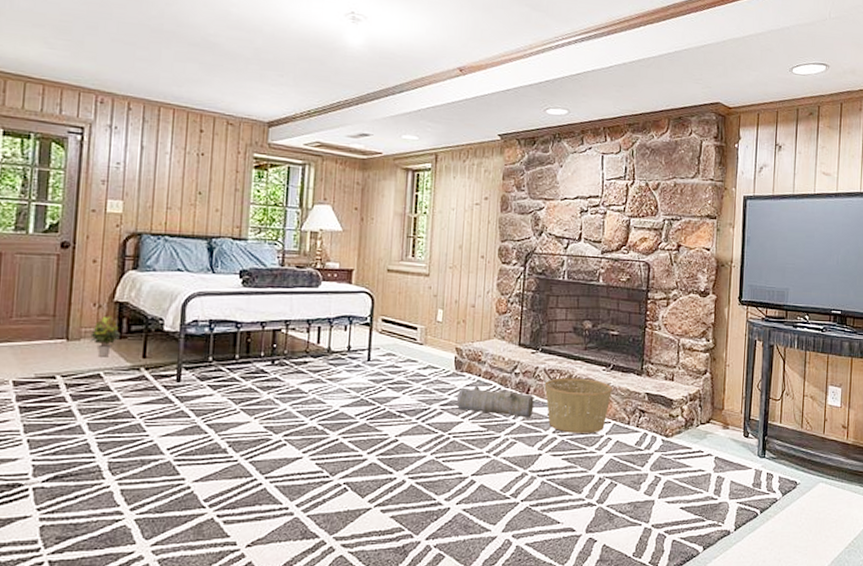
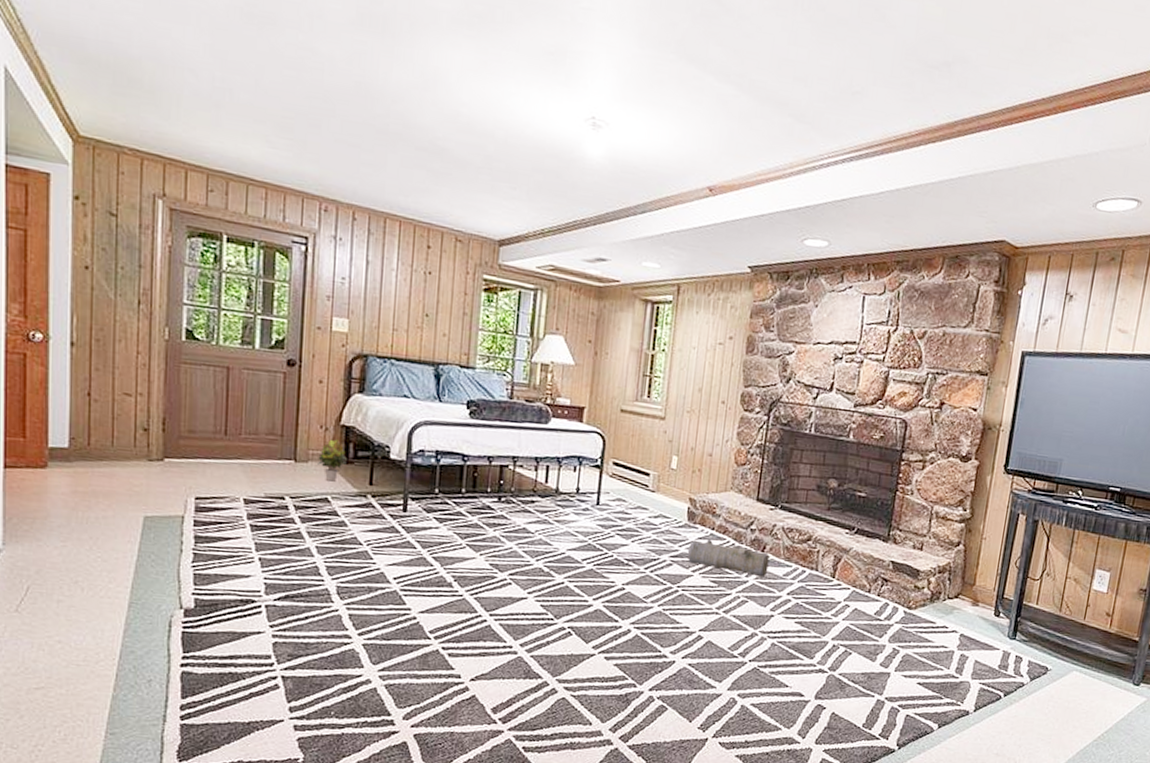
basket: present [545,378,612,434] -> none [782,538,855,599]

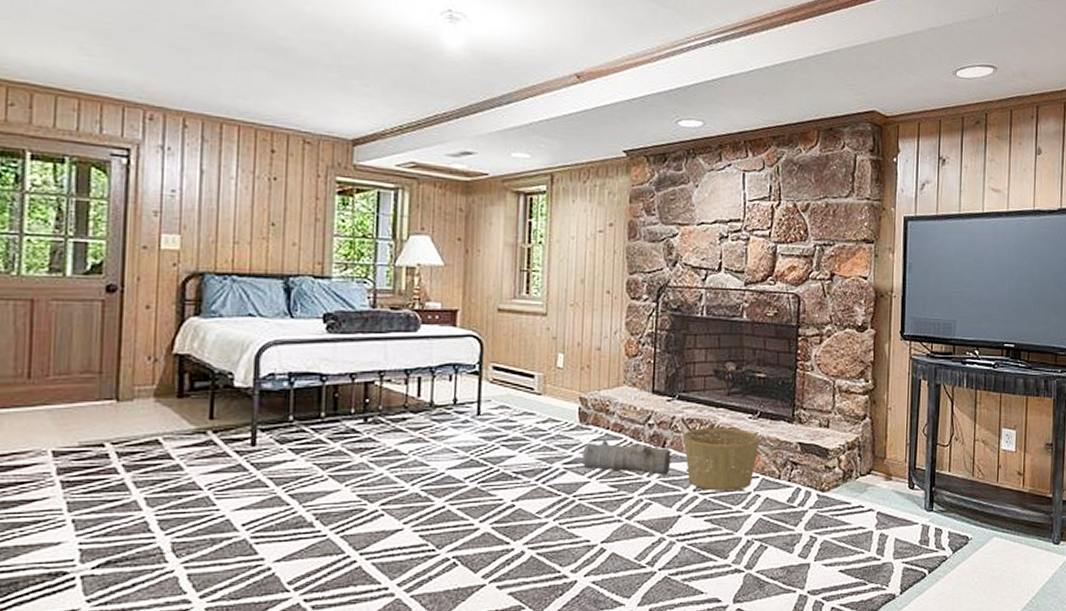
potted plant: present [317,439,349,482] -> none [145,371,183,420]
basket: none [782,538,855,599] -> present [683,428,760,491]

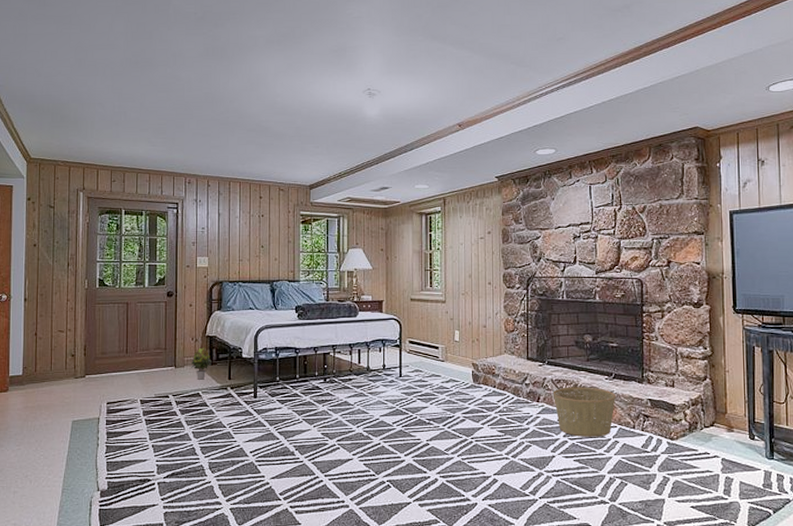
potted plant: none [145,371,183,420] -> present [191,347,213,380]
decorative log: present [581,439,671,475] -> none [476,395,544,424]

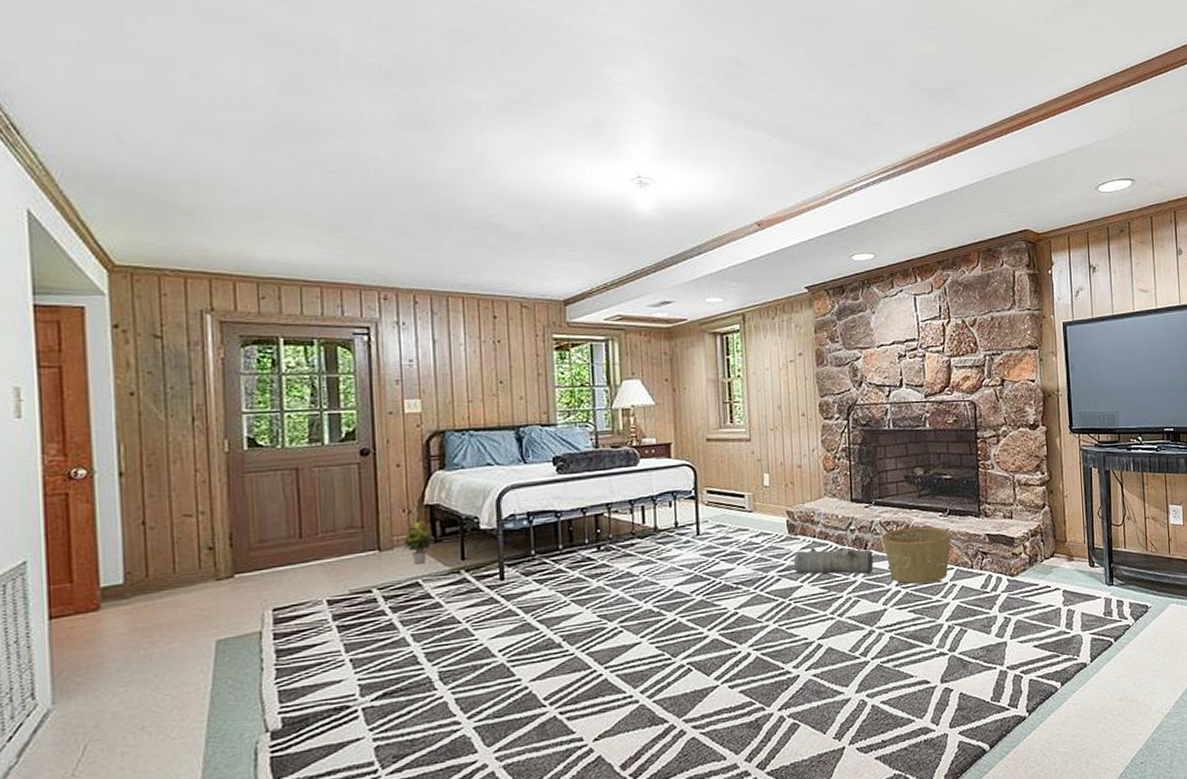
decorative log: none [476,395,544,424] -> present [793,546,874,575]

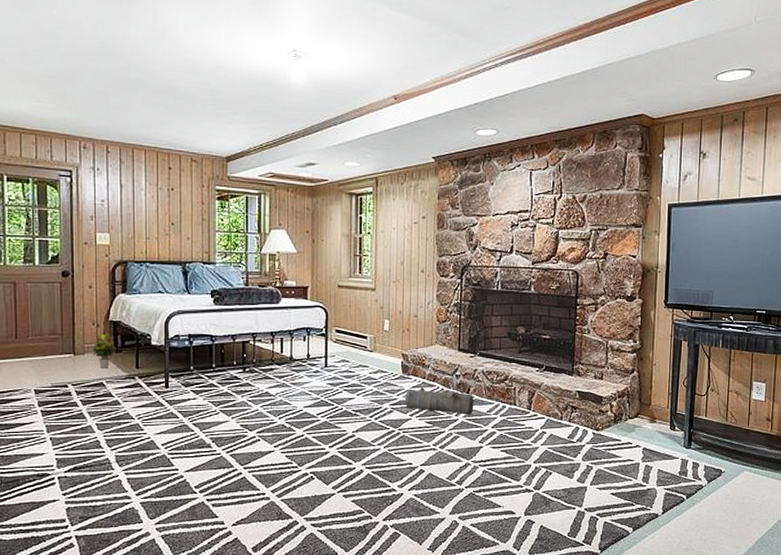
basket: present [883,526,952,584] -> none [484,378,545,428]

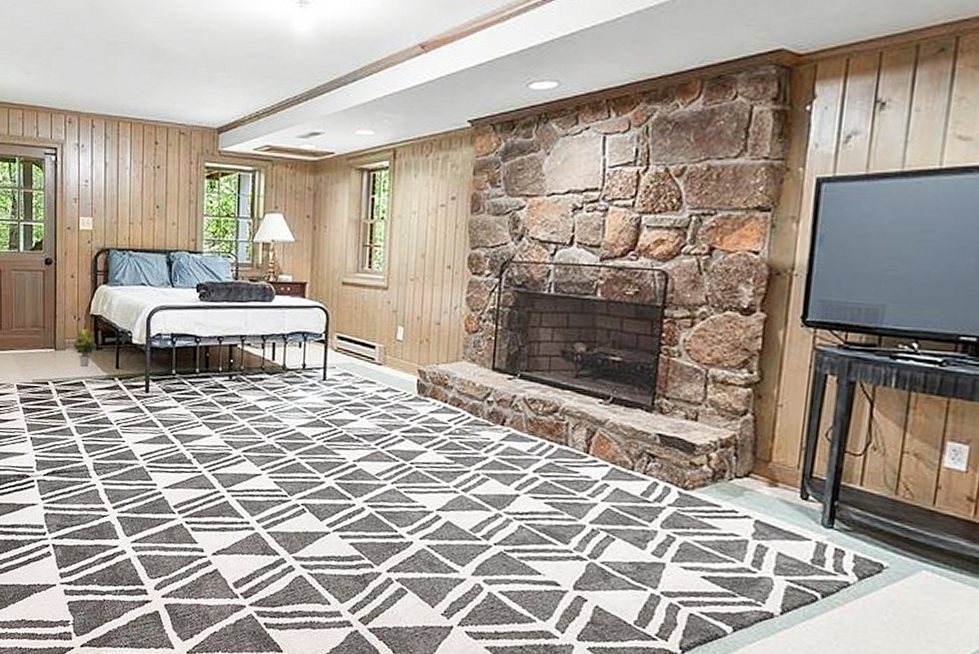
decorative log: present [404,386,474,415] -> none [419,412,511,453]

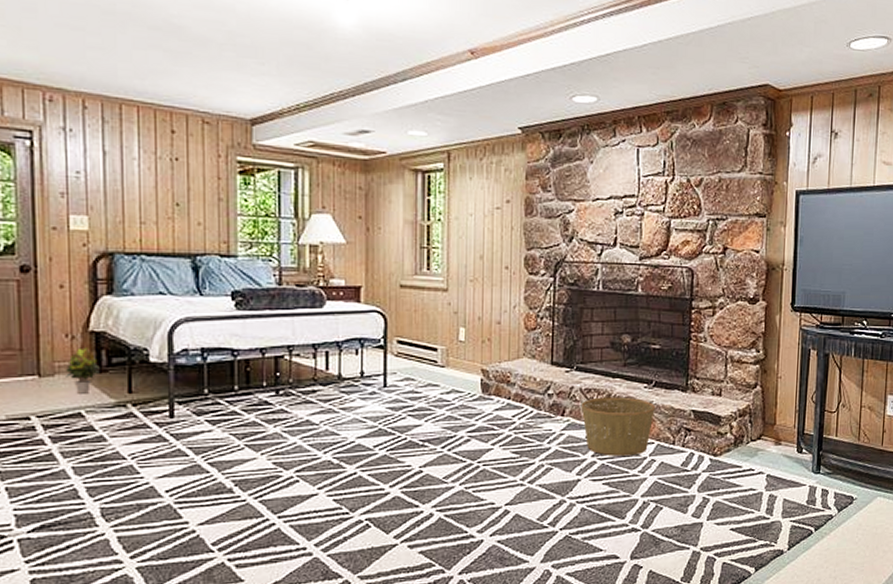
basket: none [524,409,611,477] -> present [582,397,655,456]

